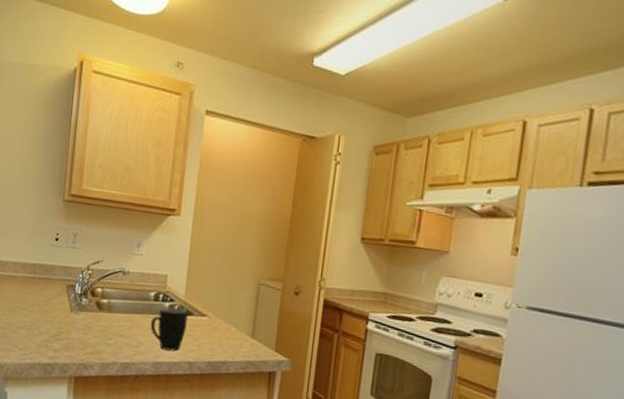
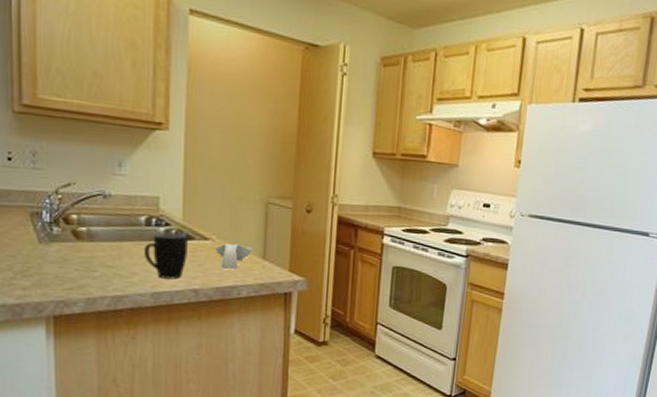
spoon rest: none [210,320,243,346] -> present [215,243,252,269]

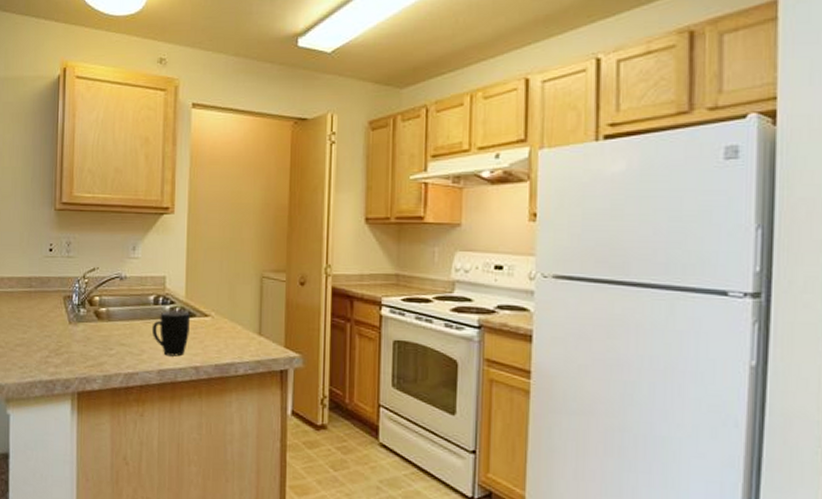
spoon rest: present [215,243,252,269] -> none [214,319,248,346]

